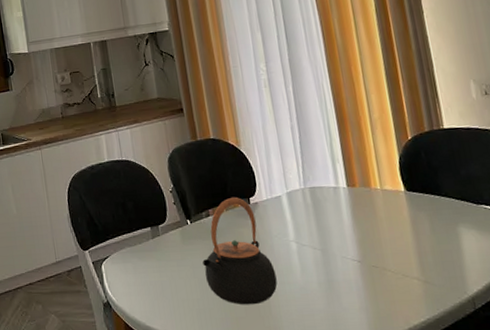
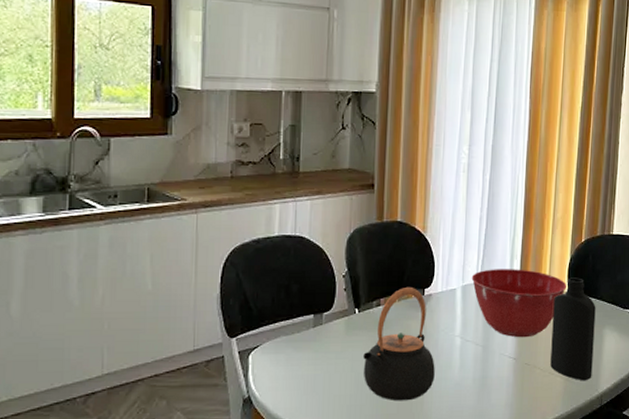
mixing bowl: none [294,172,402,240] -> present [471,269,567,338]
bottle: none [389,176,456,283] -> present [550,277,596,381]

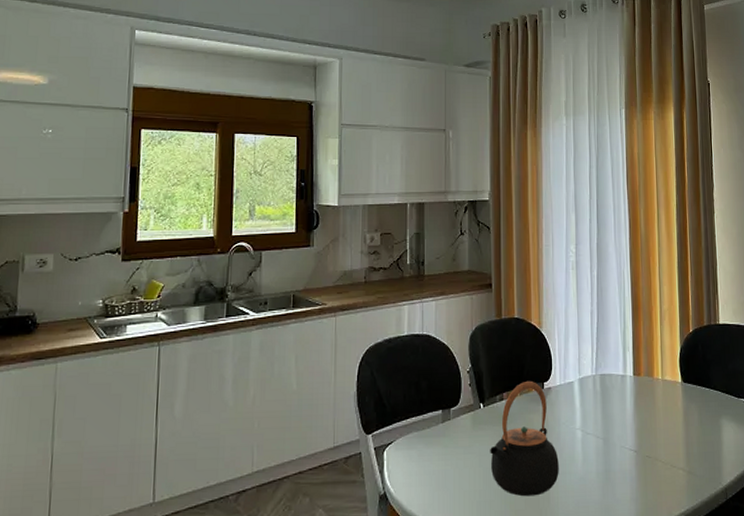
mixing bowl: present [471,269,567,338] -> none [587,360,680,430]
bottle: present [550,277,596,381] -> none [668,367,714,474]

